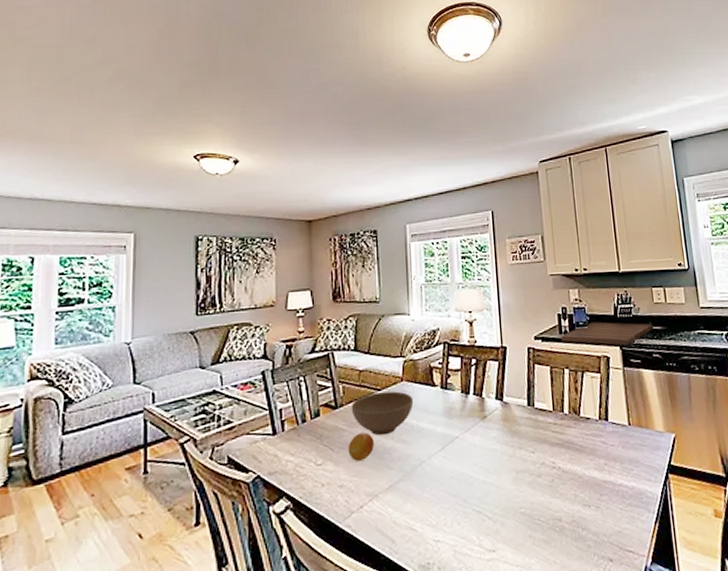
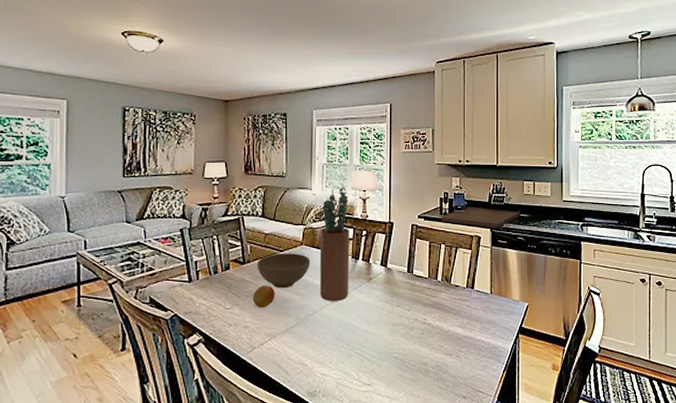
vase: none [422,306,461,447] -> present [319,184,350,301]

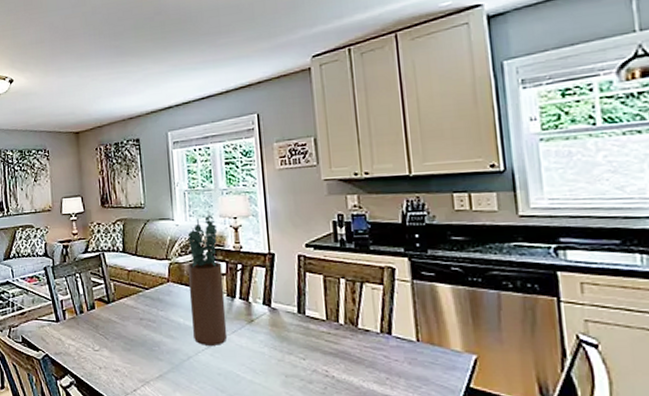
fruit: present [252,285,275,308] -> none [120,326,144,350]
bowl: present [257,253,311,289] -> none [122,291,180,330]
cutting board: present [440,207,520,229] -> none [335,230,453,257]

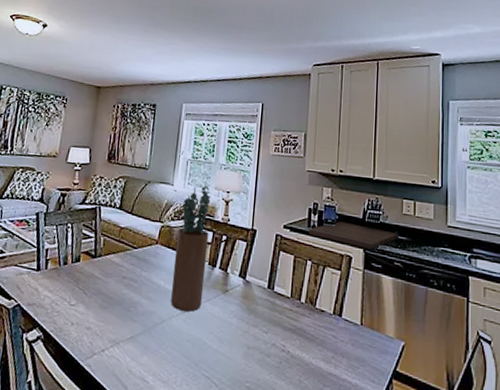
cutting board: none [335,230,453,257] -> present [308,221,398,250]

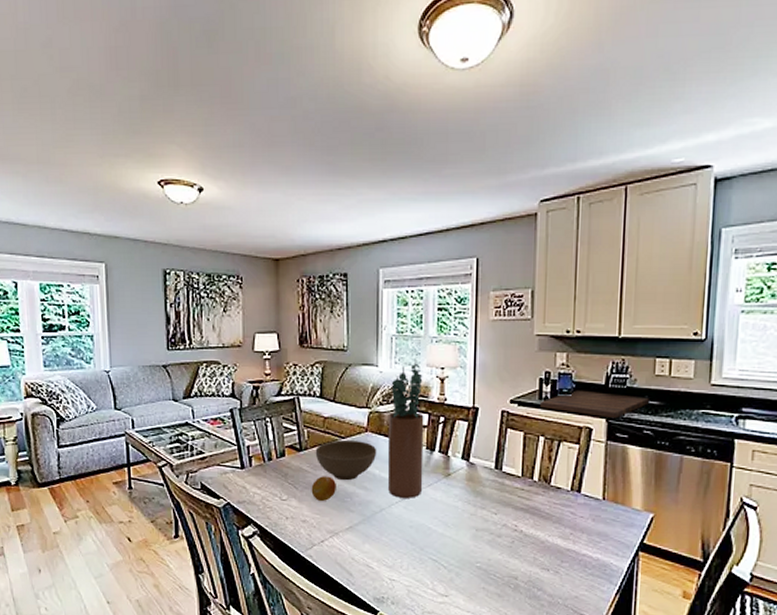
fruit: none [99,283,124,309] -> present [311,476,336,501]
bowl: none [108,250,165,290] -> present [315,440,377,481]

